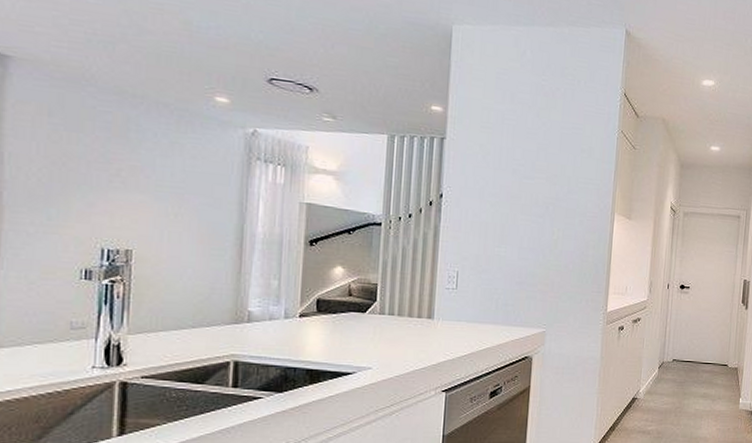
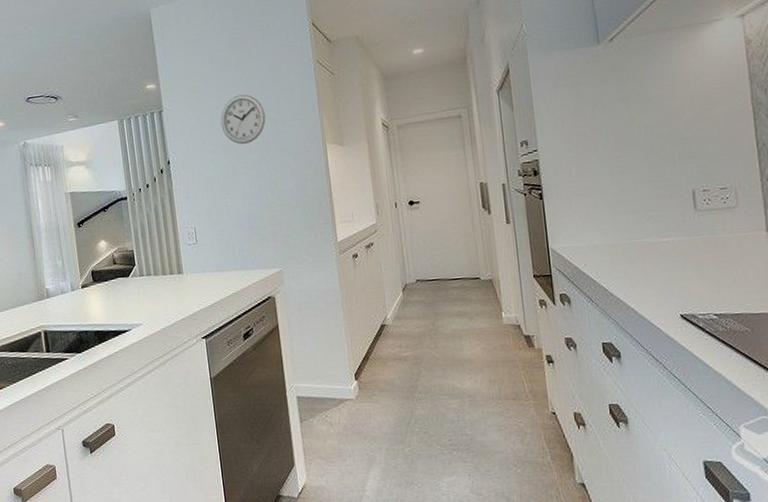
wall clock: none [509,143,559,196] -> present [220,94,266,145]

